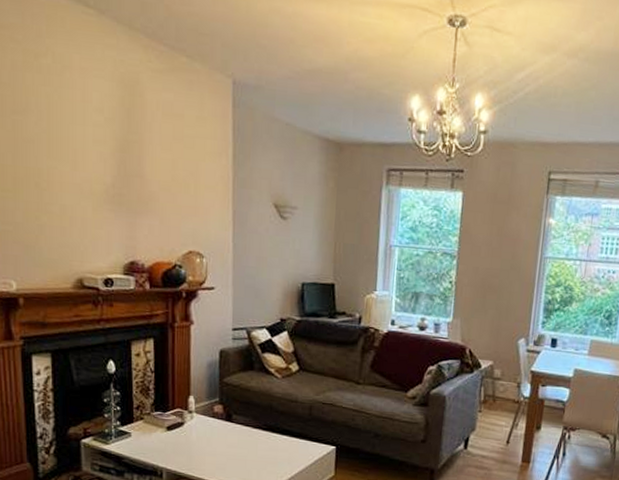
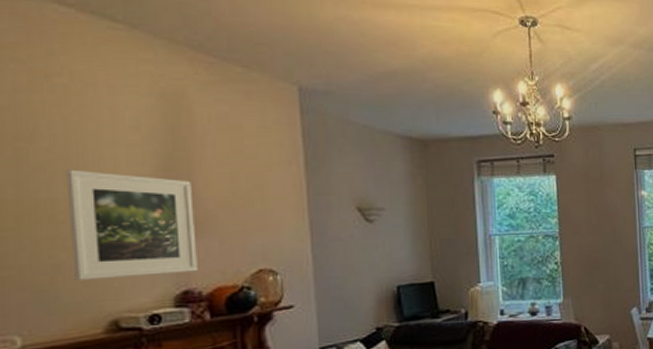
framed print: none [48,143,142,246] -> present [65,169,198,280]

